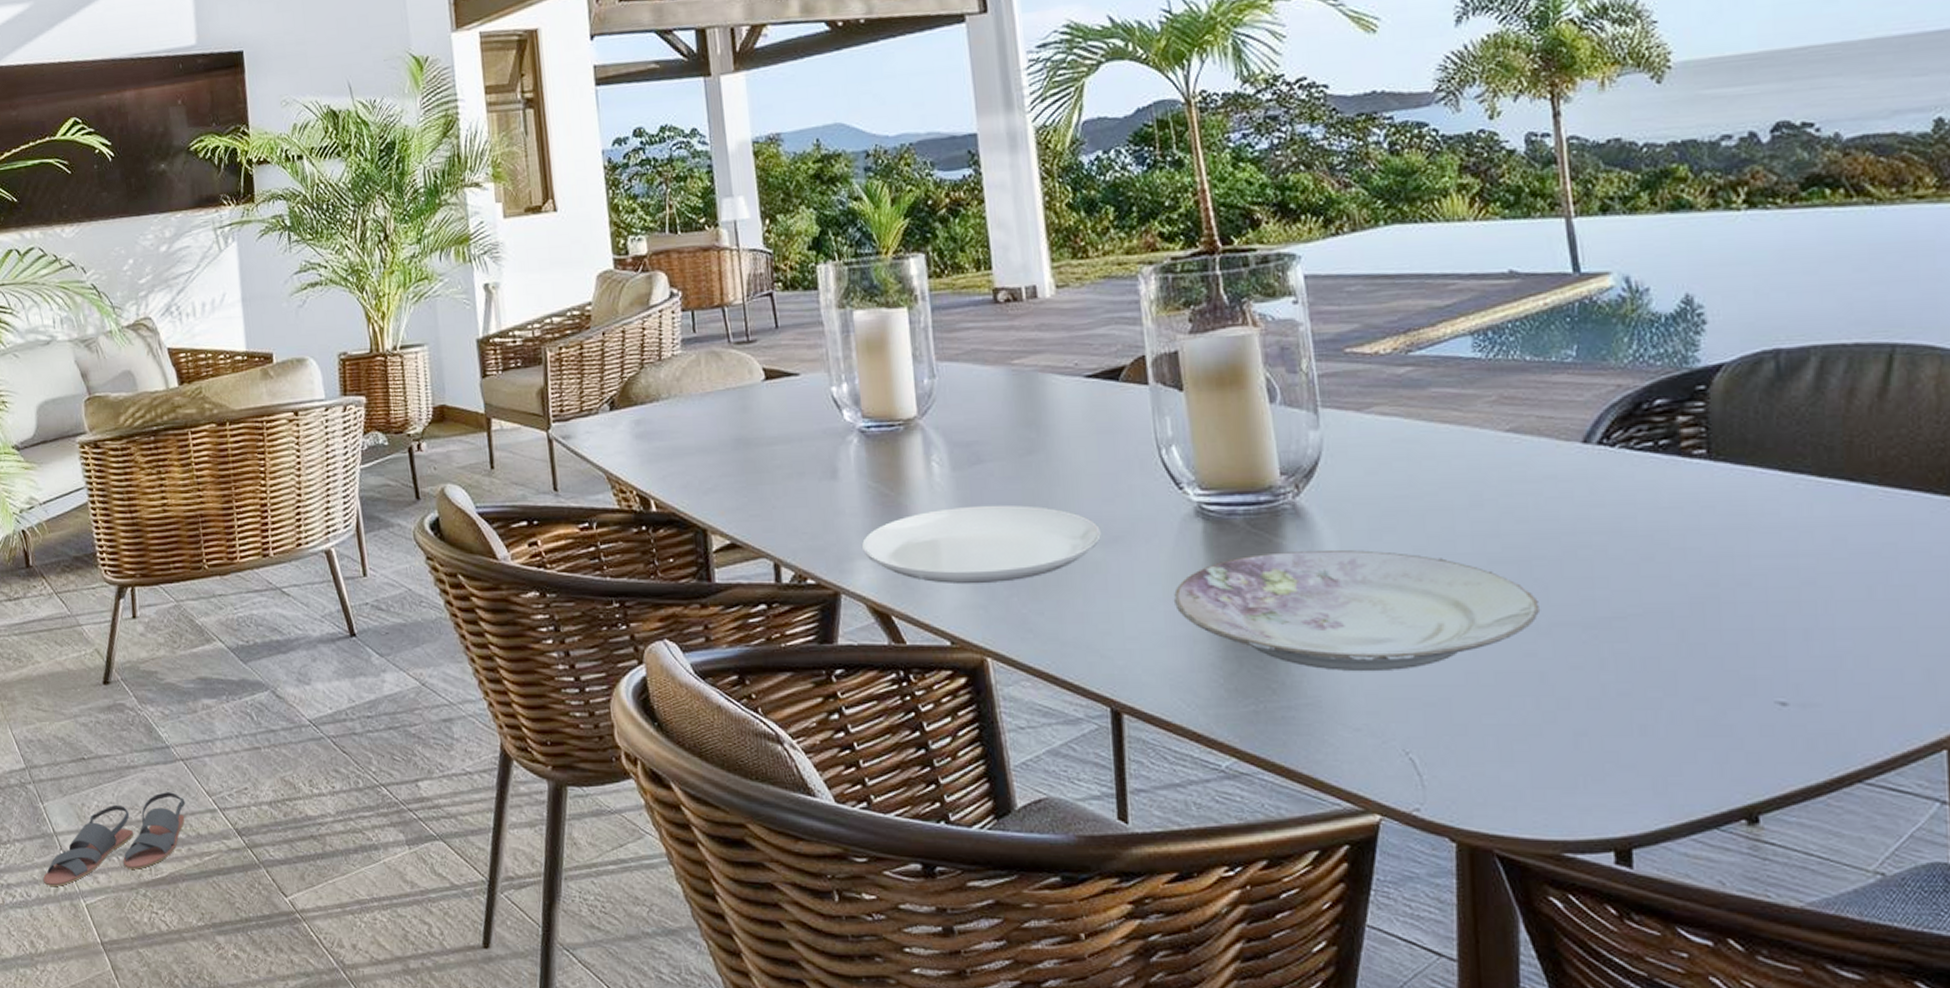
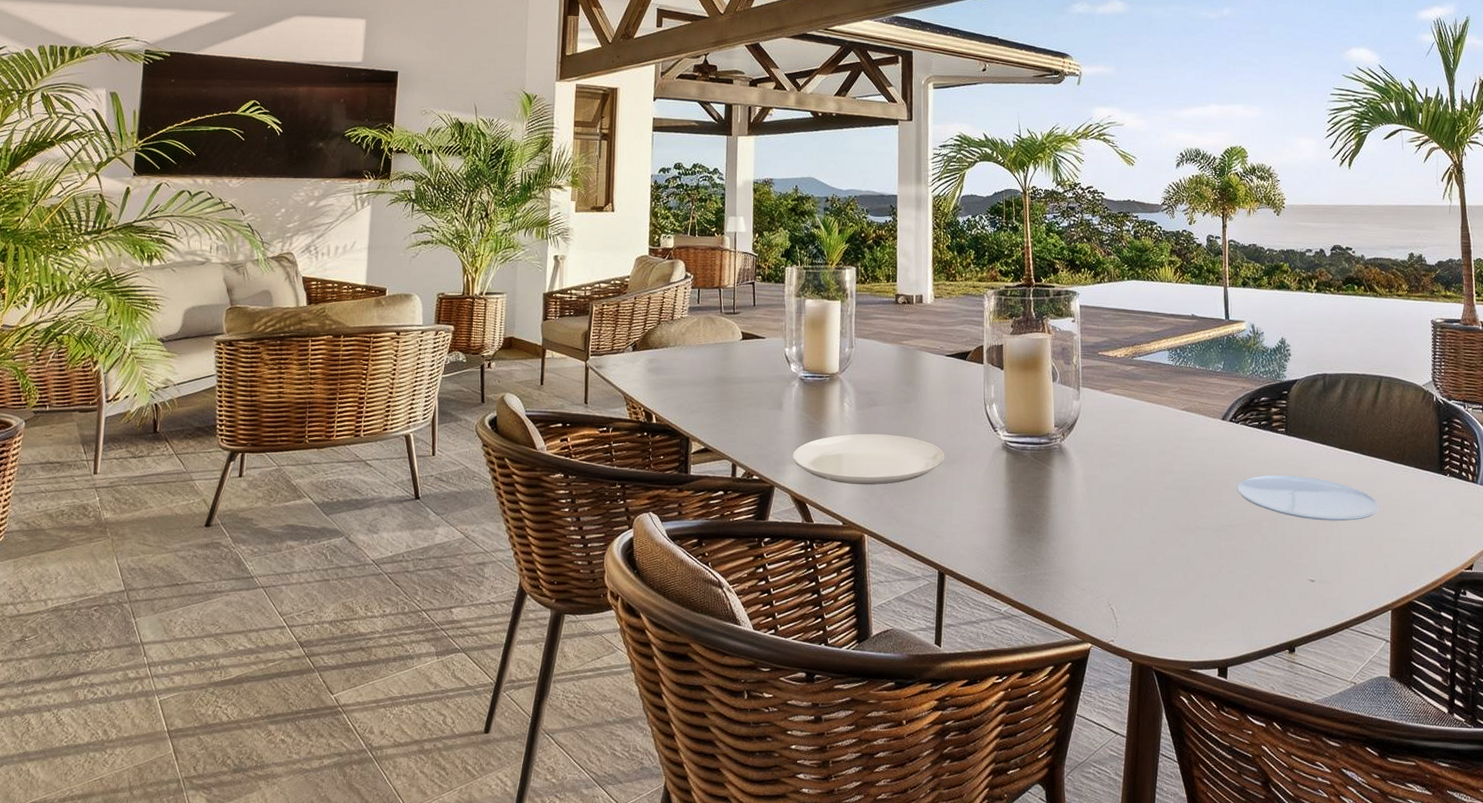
sandal: present [43,792,186,886] -> none [124,612,260,686]
plate: present [1173,549,1541,672] -> none [984,474,1191,553]
plate: none [1622,527,1908,602] -> present [1237,474,1379,522]

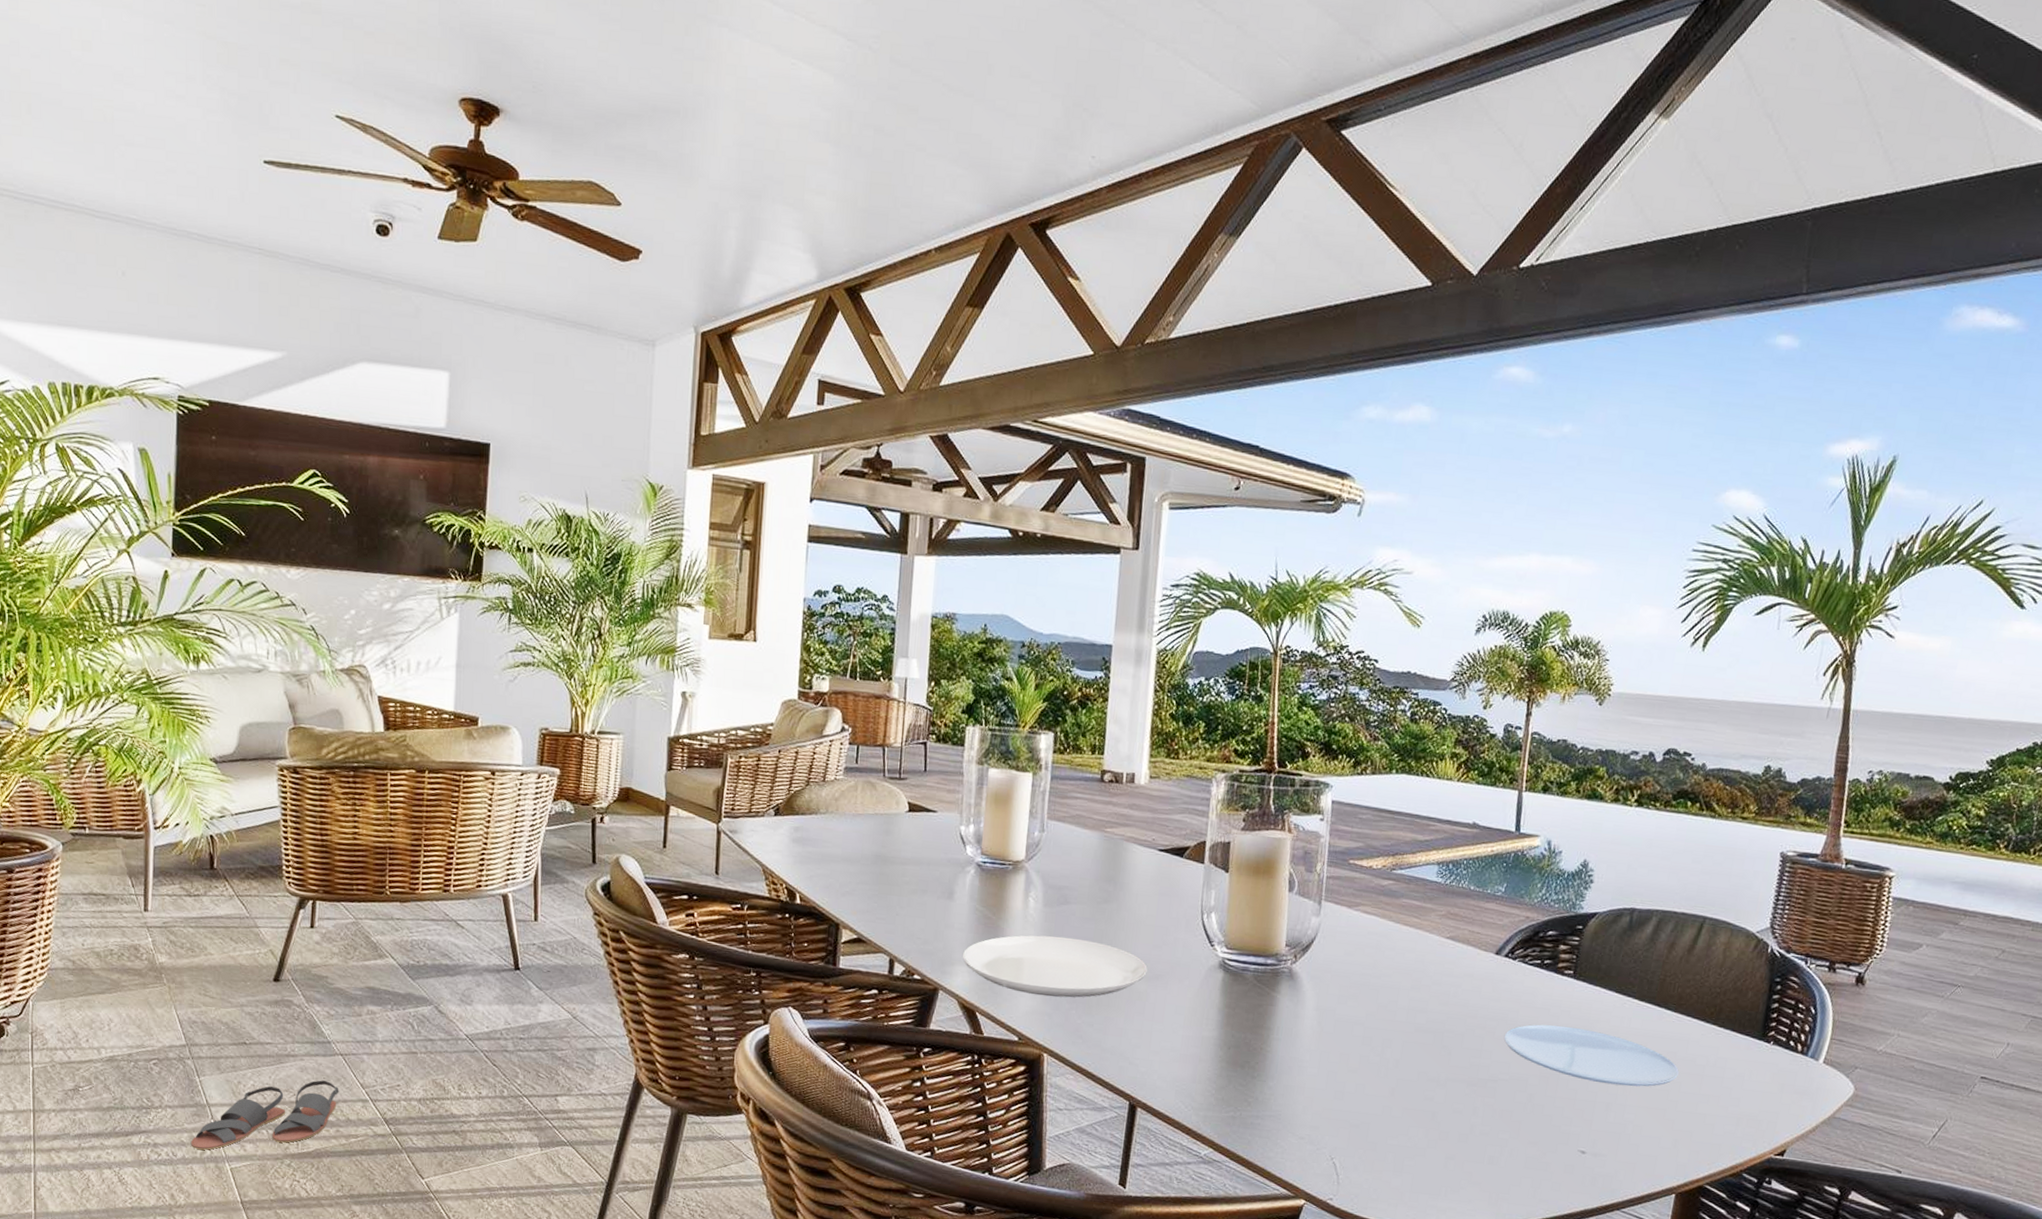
sandal: none [124,612,260,686] -> present [190,1080,339,1150]

